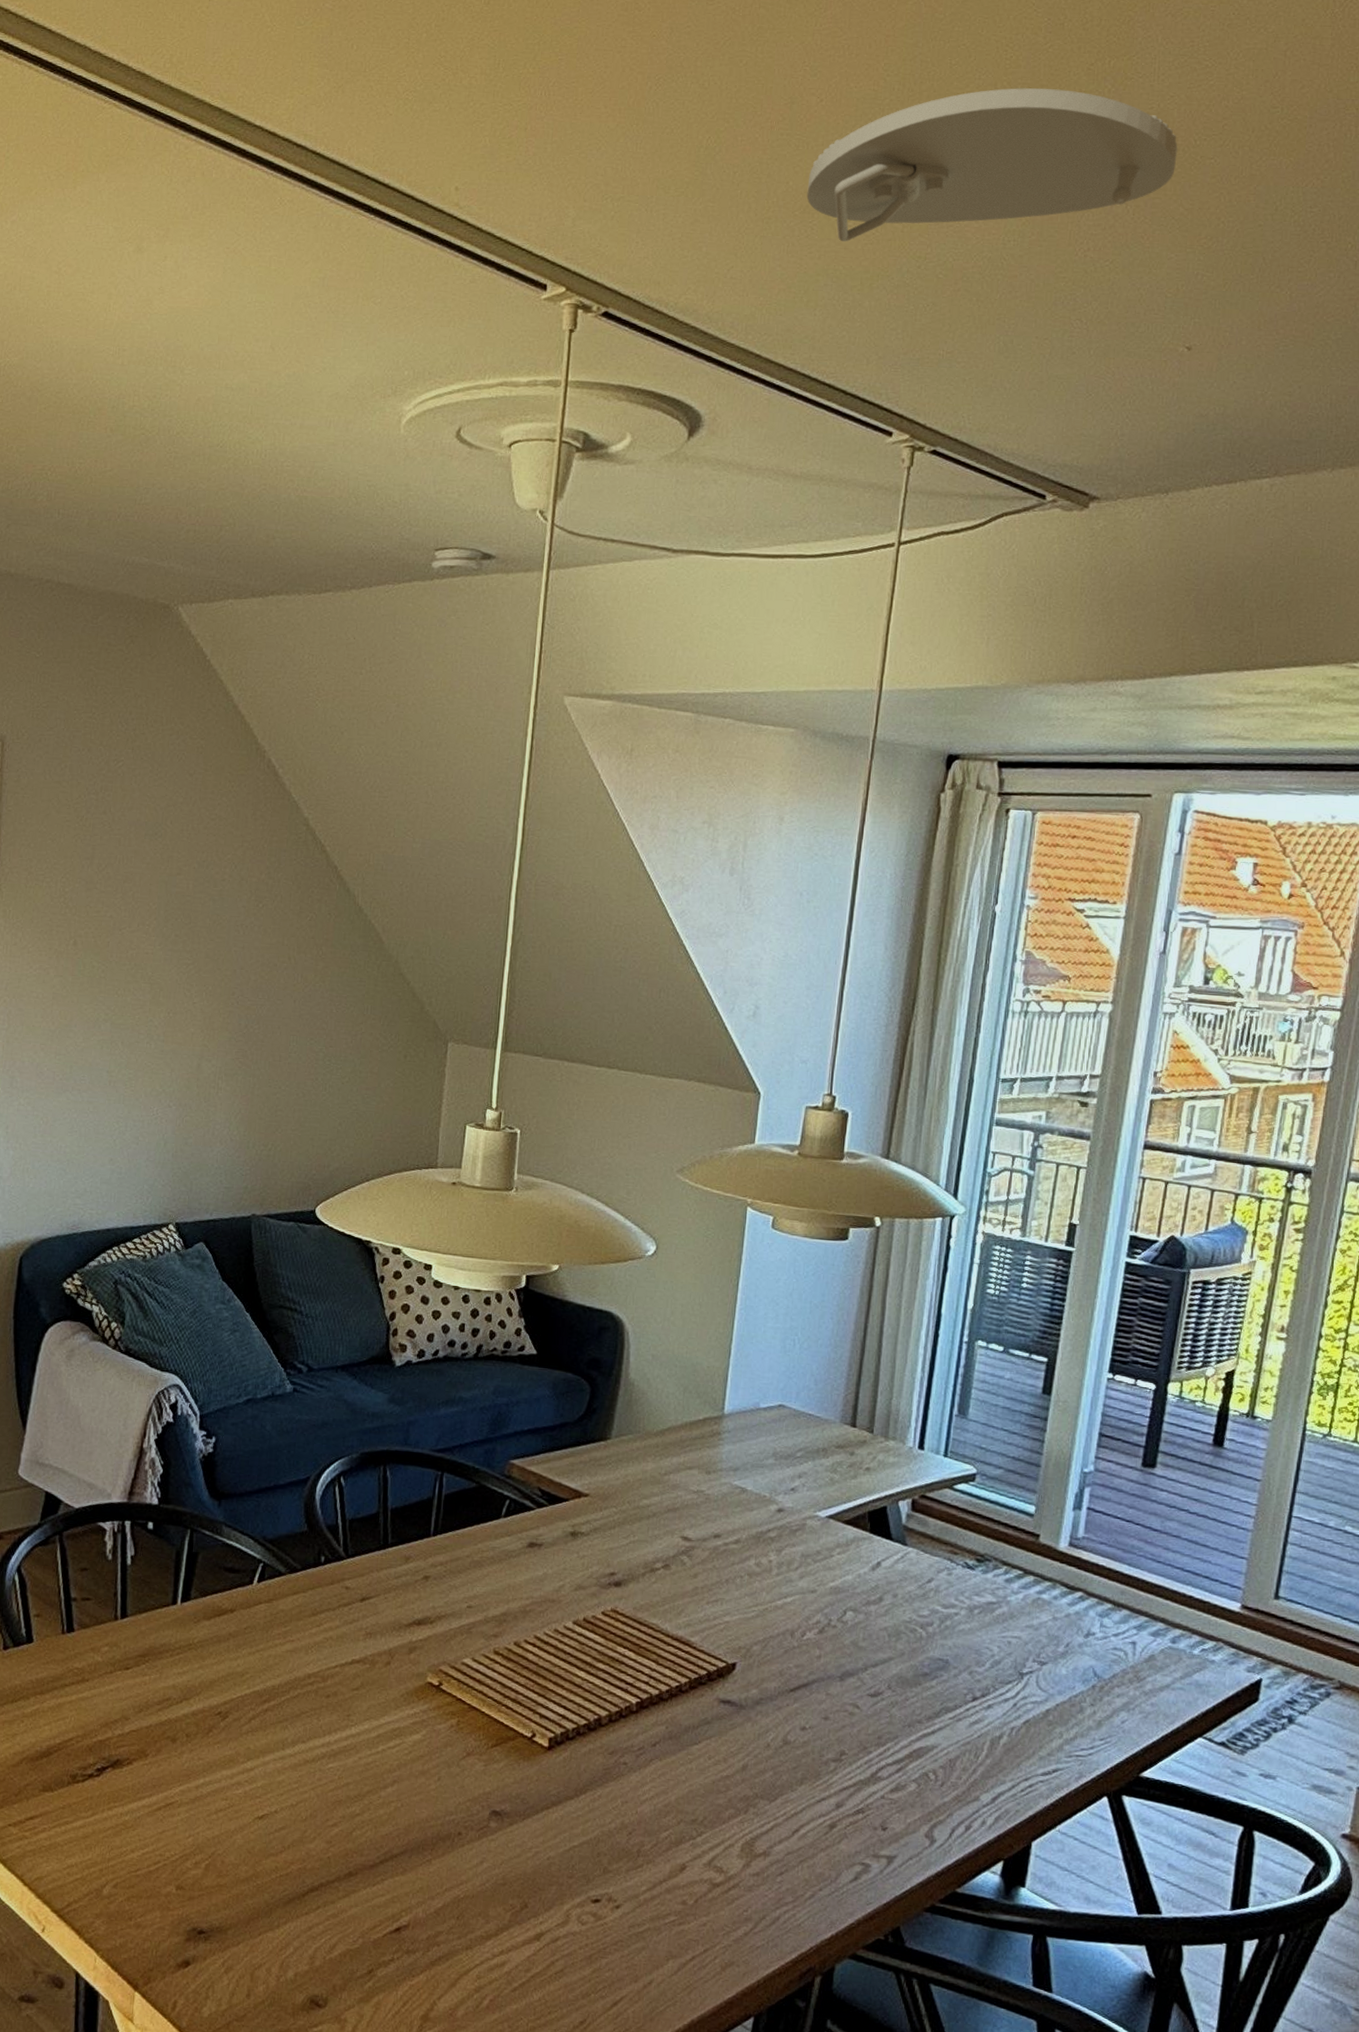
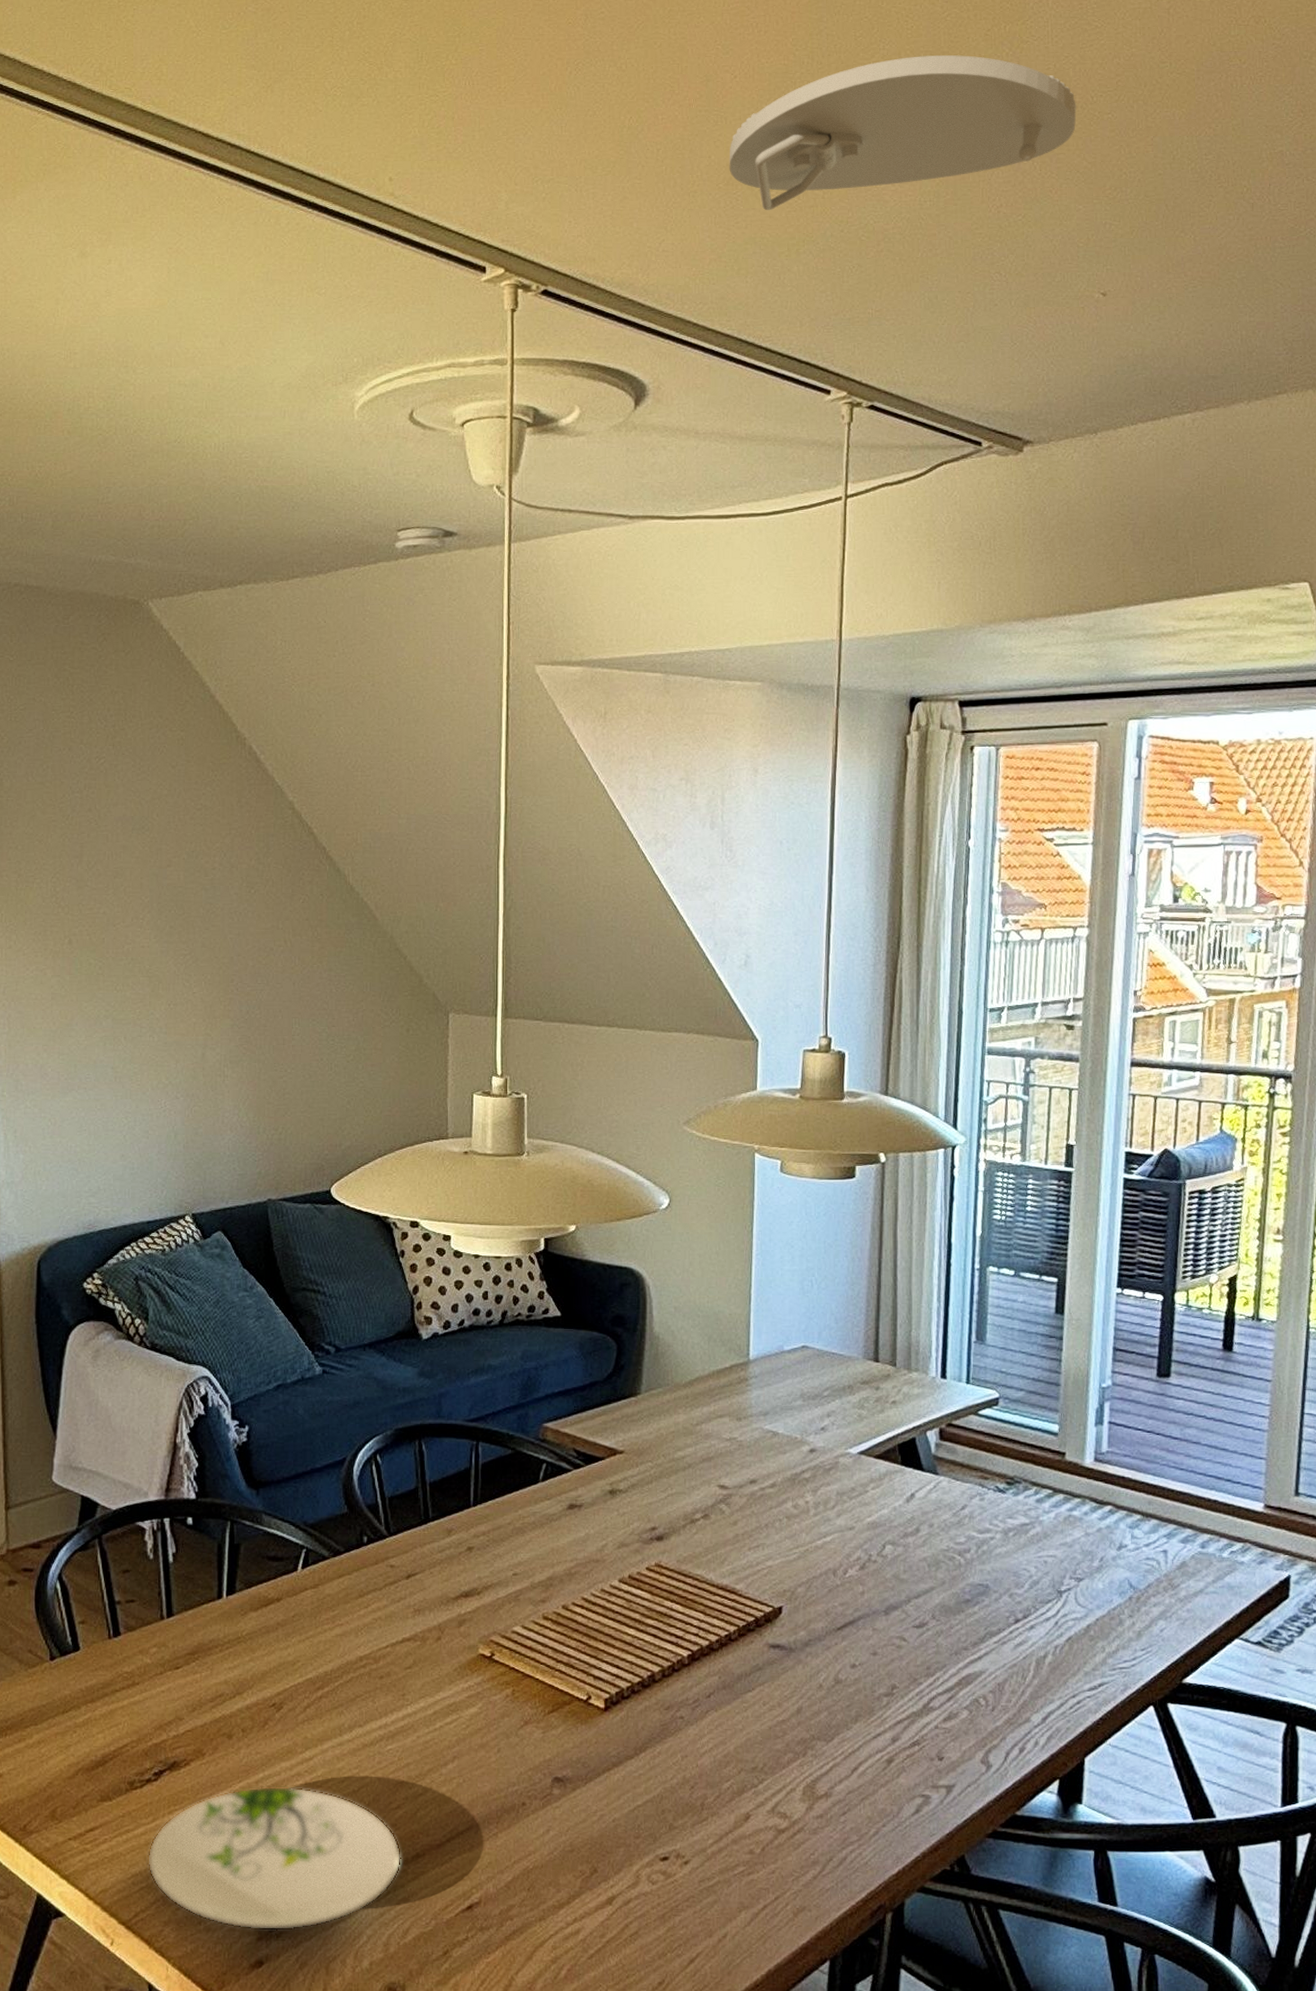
plate: none [83,1791,334,1935] -> present [147,1786,401,1931]

